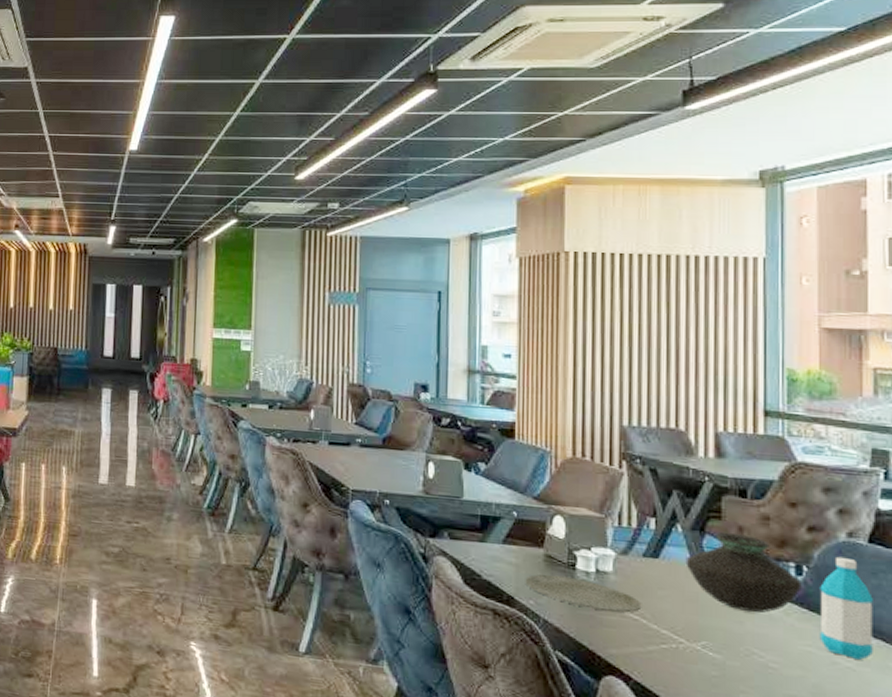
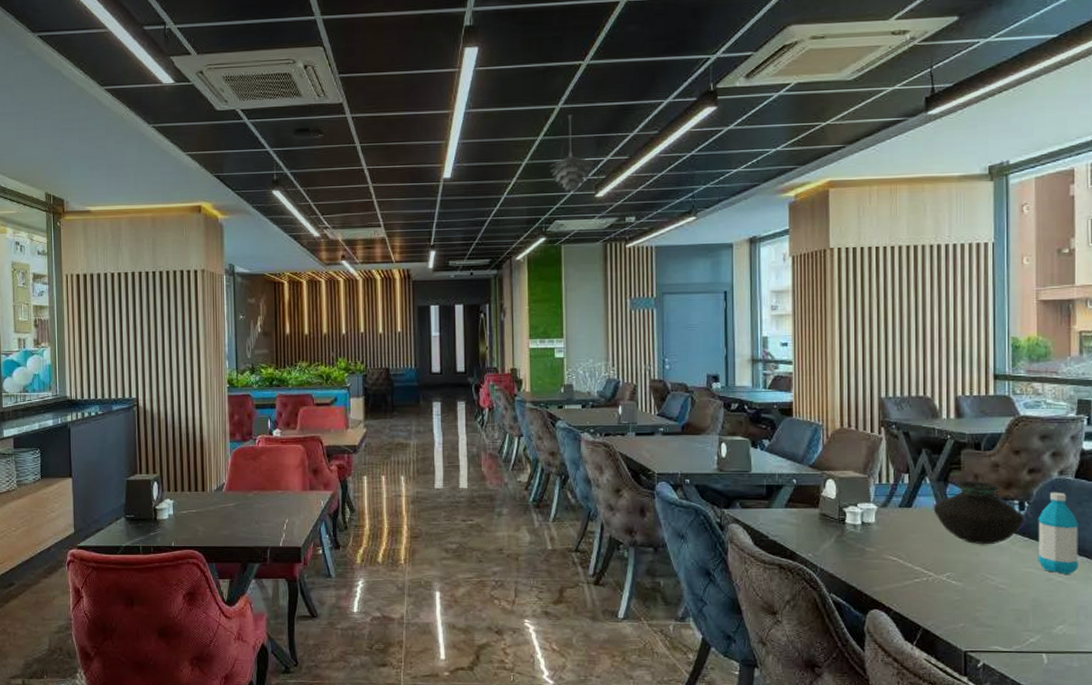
pendant light: none [245,90,294,172] -> present [549,114,593,192]
plate: present [525,574,642,613] -> none [804,530,899,556]

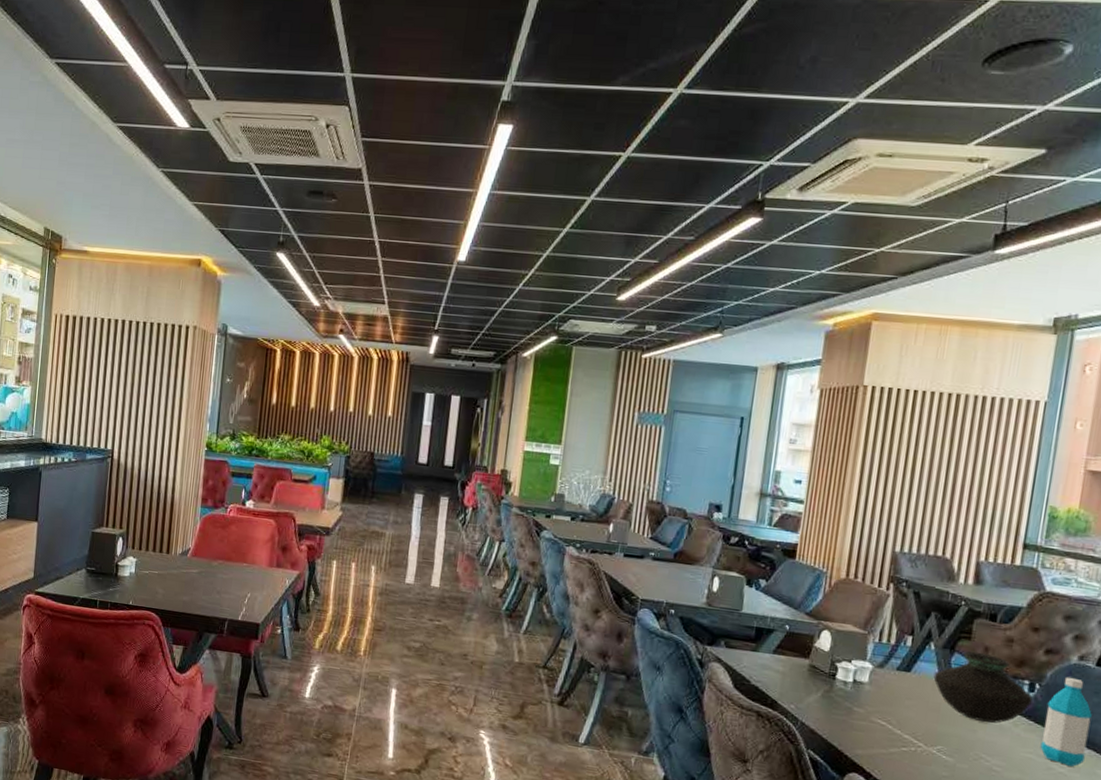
pendant light: present [549,114,593,192] -> none [571,208,619,291]

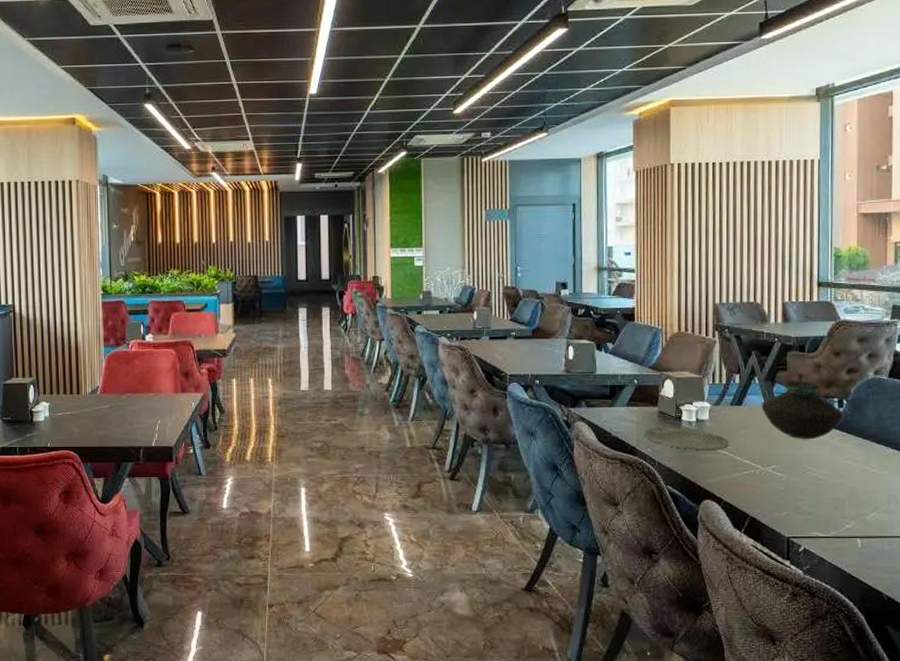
plate: none [788,682,890,719] -> present [644,427,730,450]
water bottle: present [1040,676,1092,767] -> none [854,390,891,466]

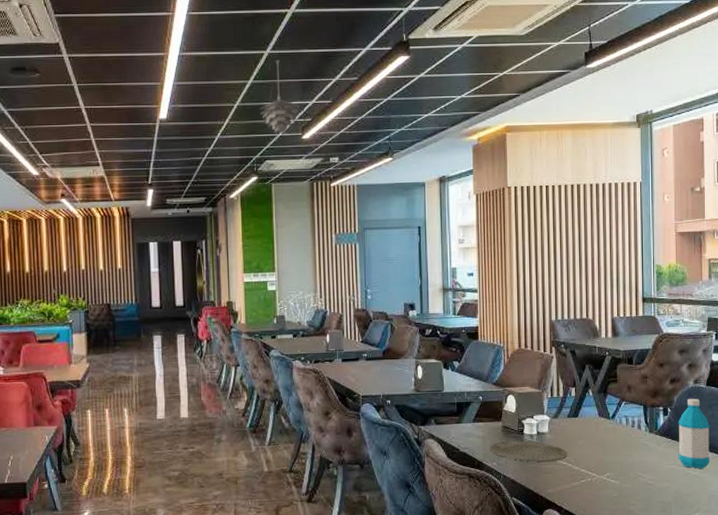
pendant light: none [410,34,451,108] -> present [259,60,300,133]
vase: present [761,380,842,440] -> none [595,391,667,447]
water bottle: none [854,390,891,466] -> present [678,398,710,469]

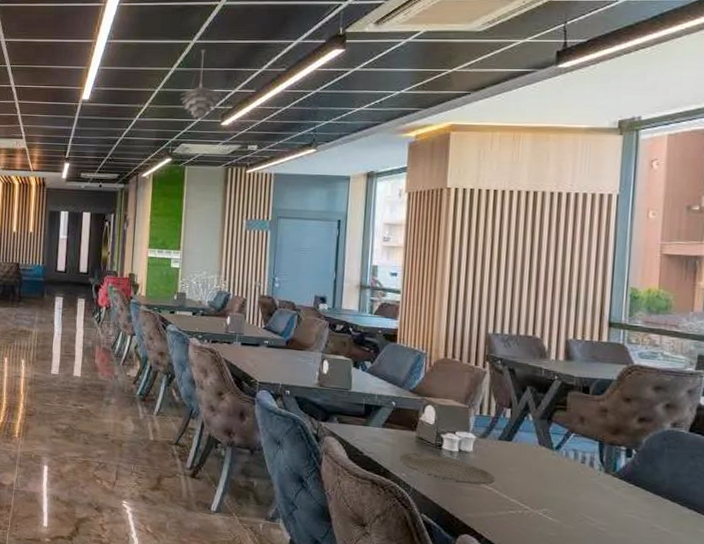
water bottle: present [678,398,710,469] -> none [642,442,690,526]

